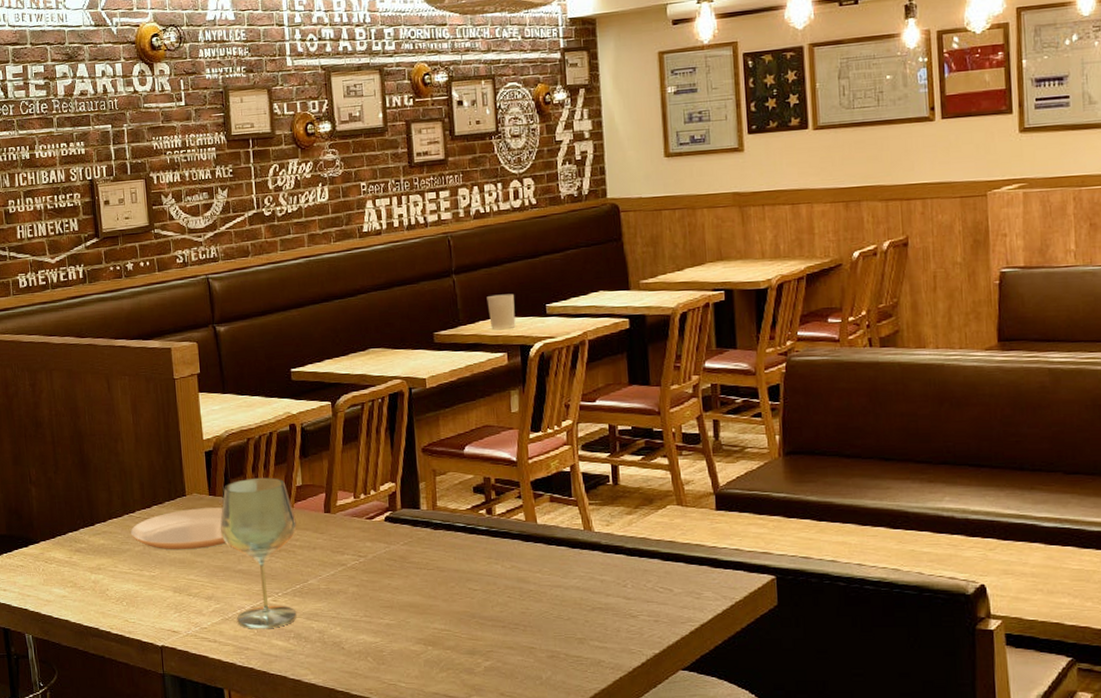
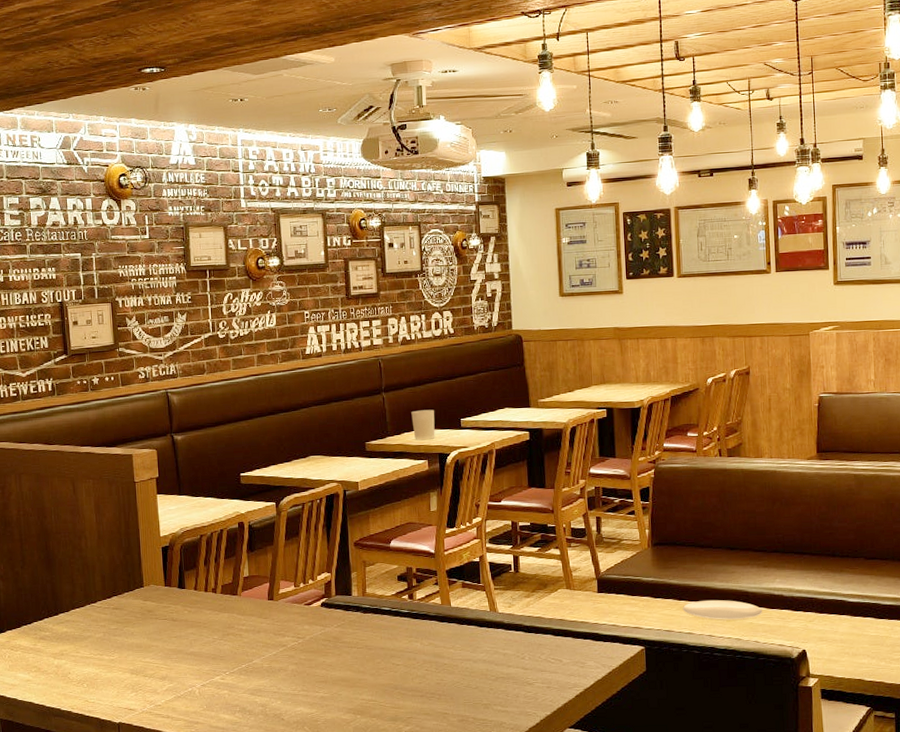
plate: present [131,507,227,550] -> none [92,597,180,636]
wine glass: present [220,477,297,629] -> none [174,569,243,705]
plate: none [823,521,928,547] -> present [682,599,763,621]

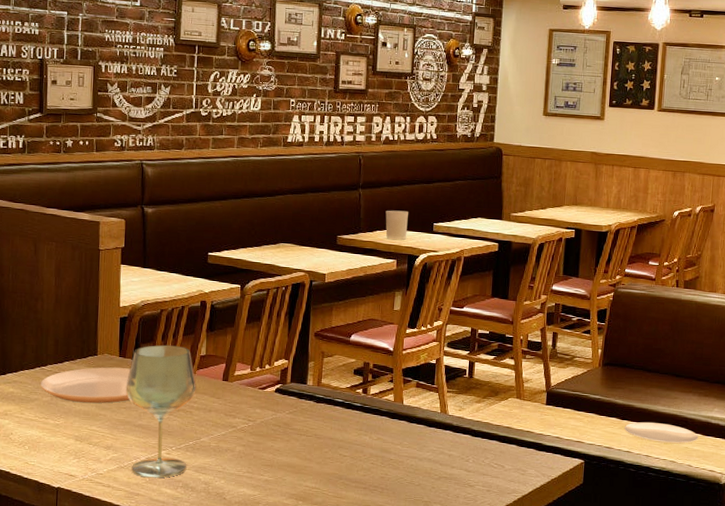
plate: none [92,597,180,636] -> present [40,367,131,404]
wine glass: none [174,569,243,705] -> present [125,345,196,478]

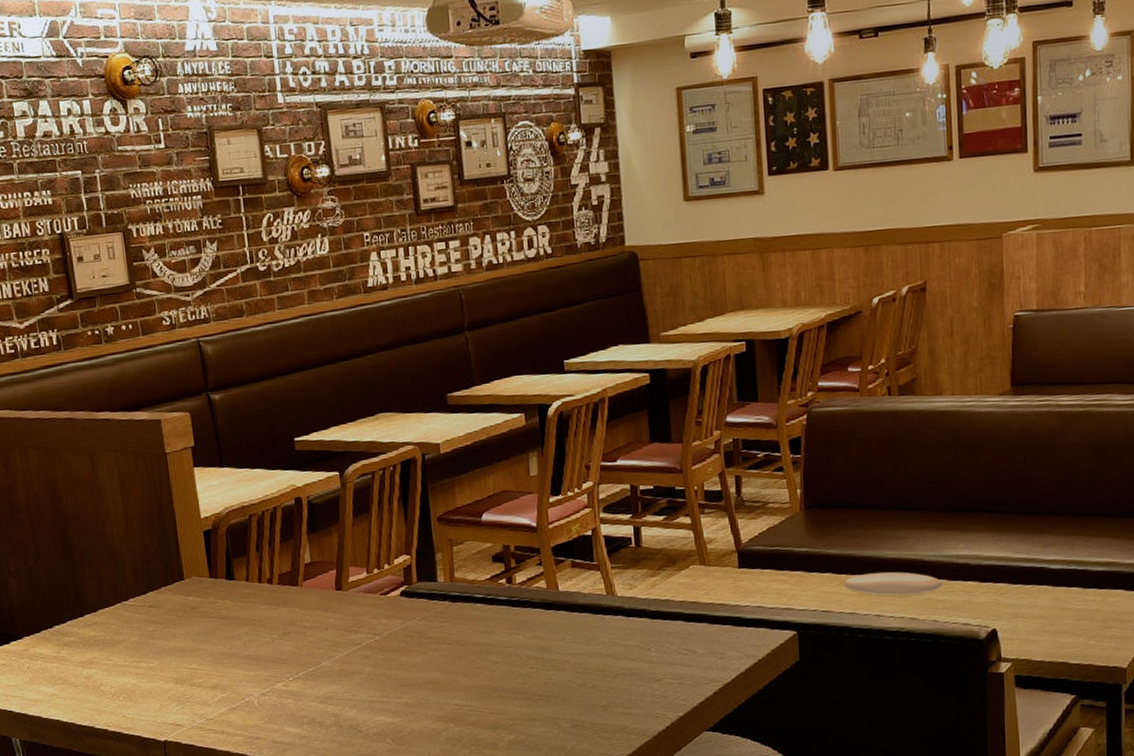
plate: present [40,367,131,404] -> none [124,590,231,638]
wine glass: present [125,345,196,478] -> none [223,555,310,717]
candle holder: present [385,210,408,241] -> none [502,350,533,390]

